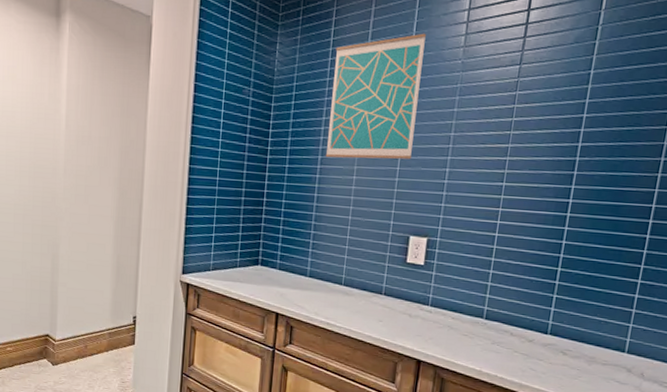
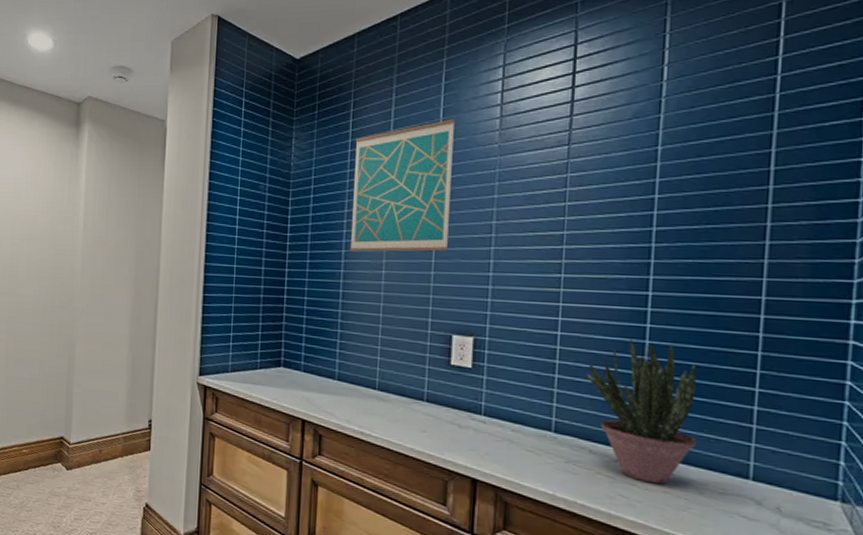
potted plant: none [514,239,598,359] -> present [586,339,697,485]

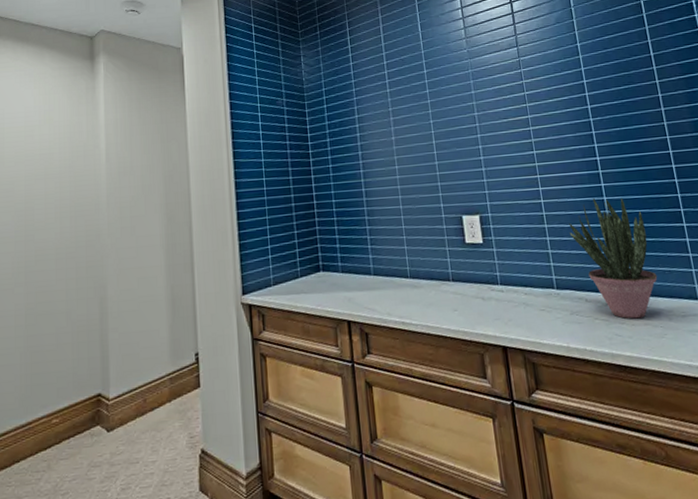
wall art: present [349,118,456,252] -> none [354,31,446,153]

